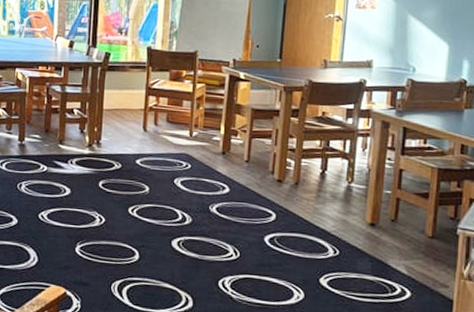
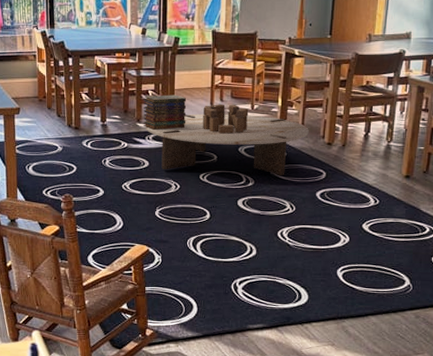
book stack: none [65,114,117,154] -> present [143,95,187,131]
coffee table: none [69,137,256,215] -> present [146,113,309,176]
wooden block set: none [134,128,187,163] -> present [203,104,249,134]

